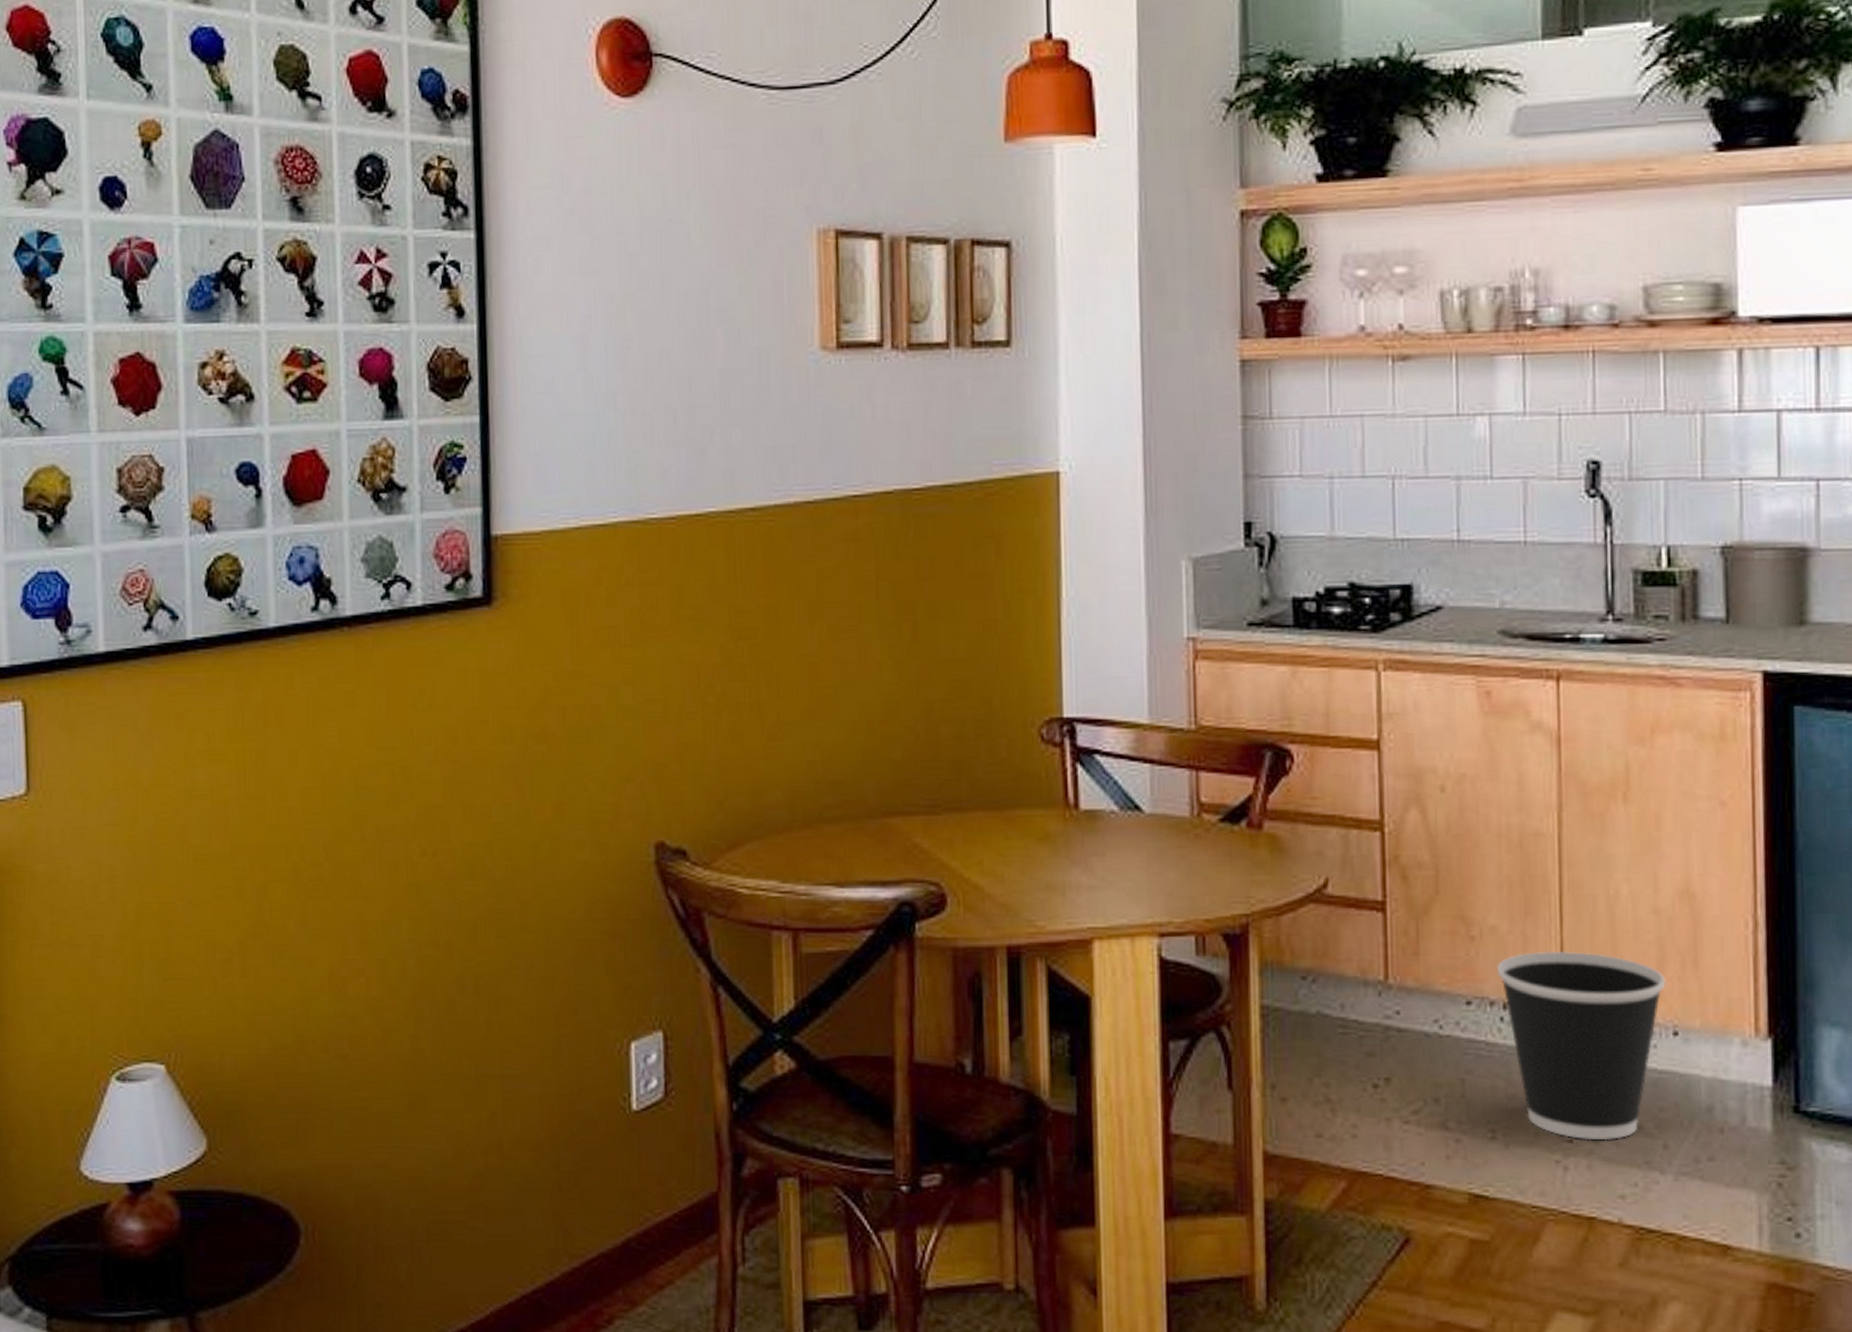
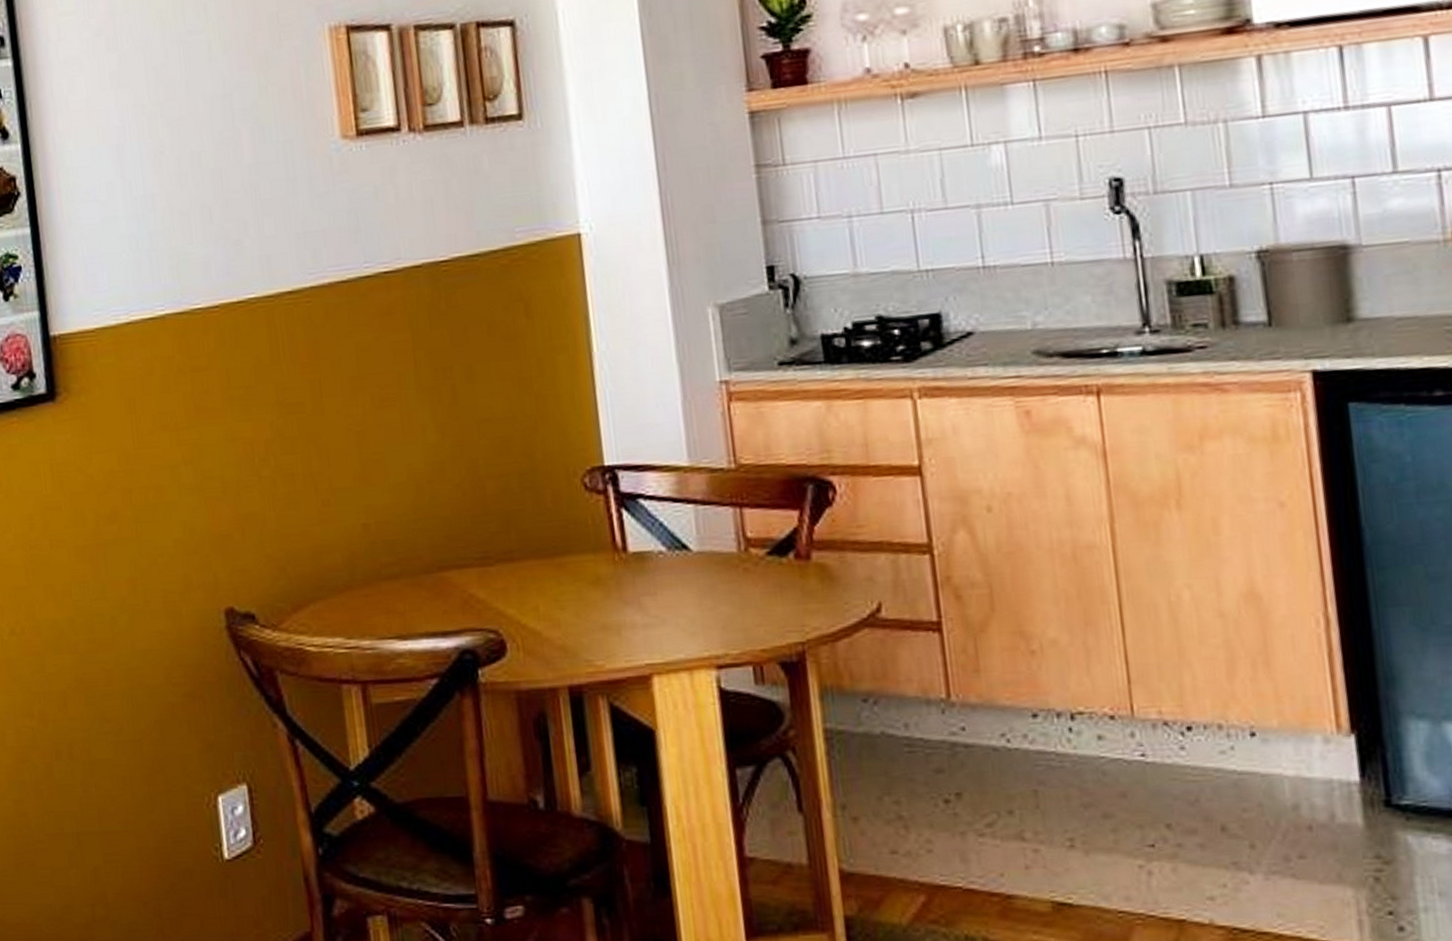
wastebasket: present [1496,950,1666,1141] -> none [1060,659,1238,844]

